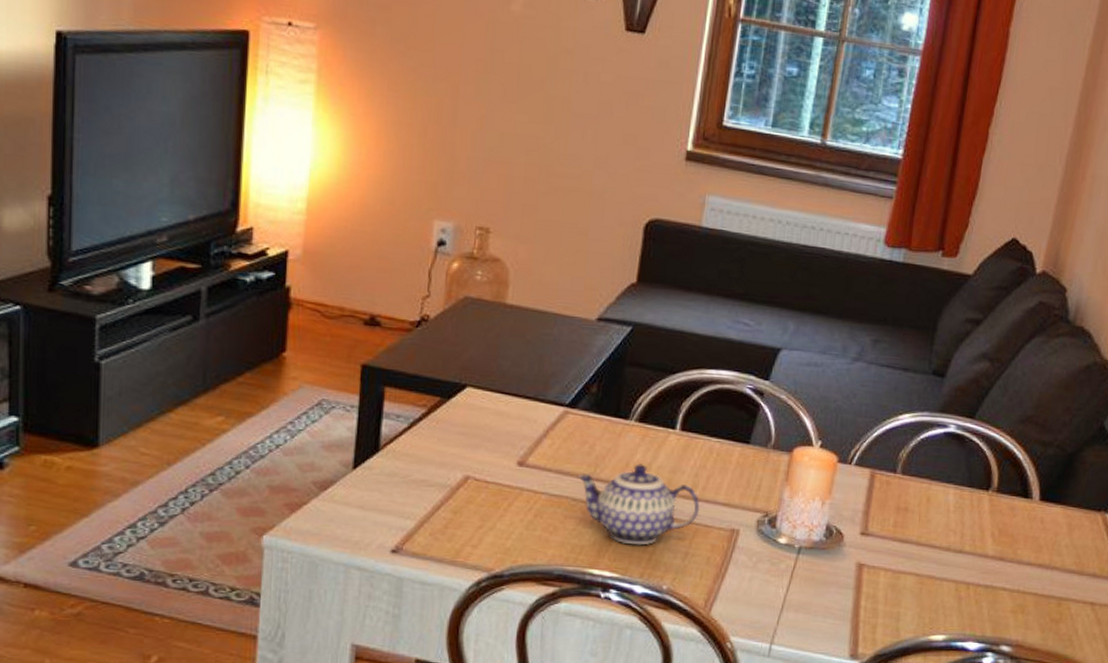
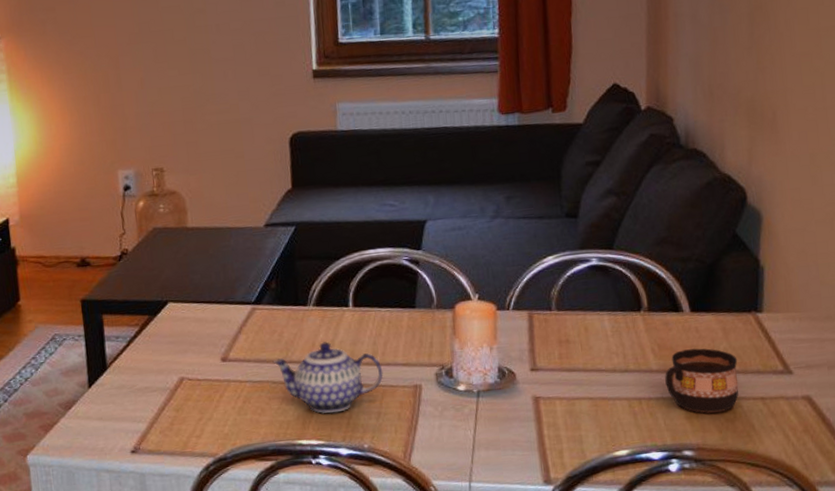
cup: none [998,539,1076,611] -> present [665,348,739,413]

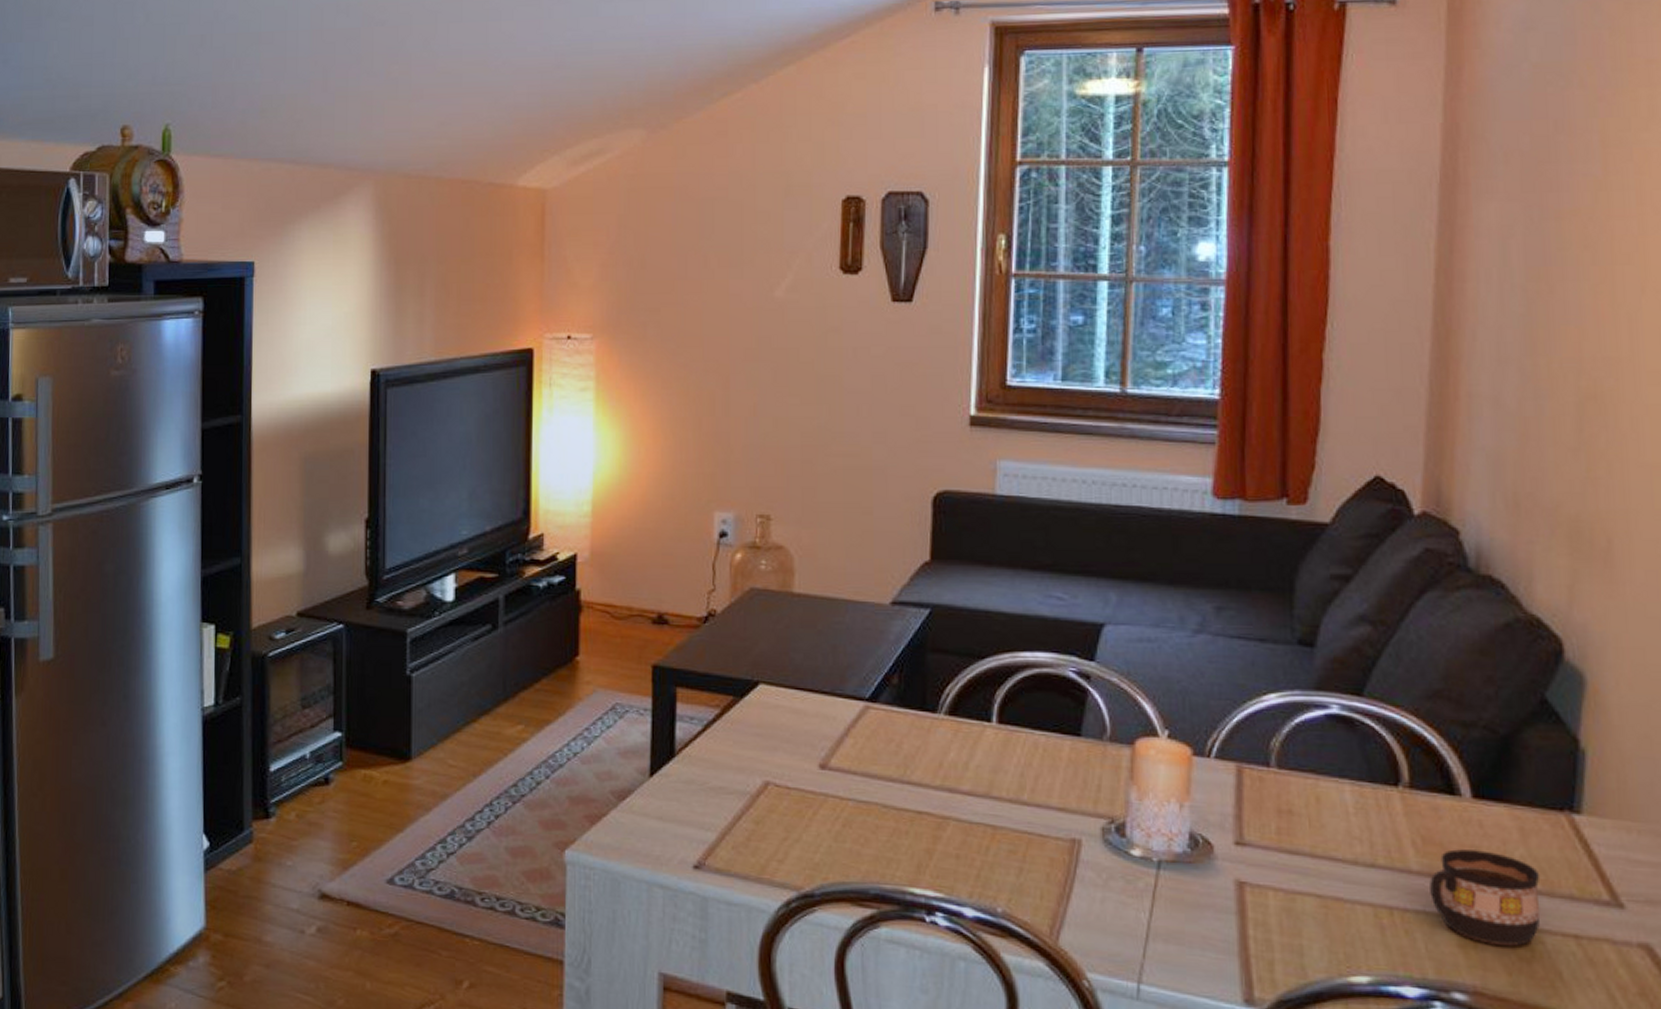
teapot: present [272,342,383,414] -> none [885,763,1031,859]

